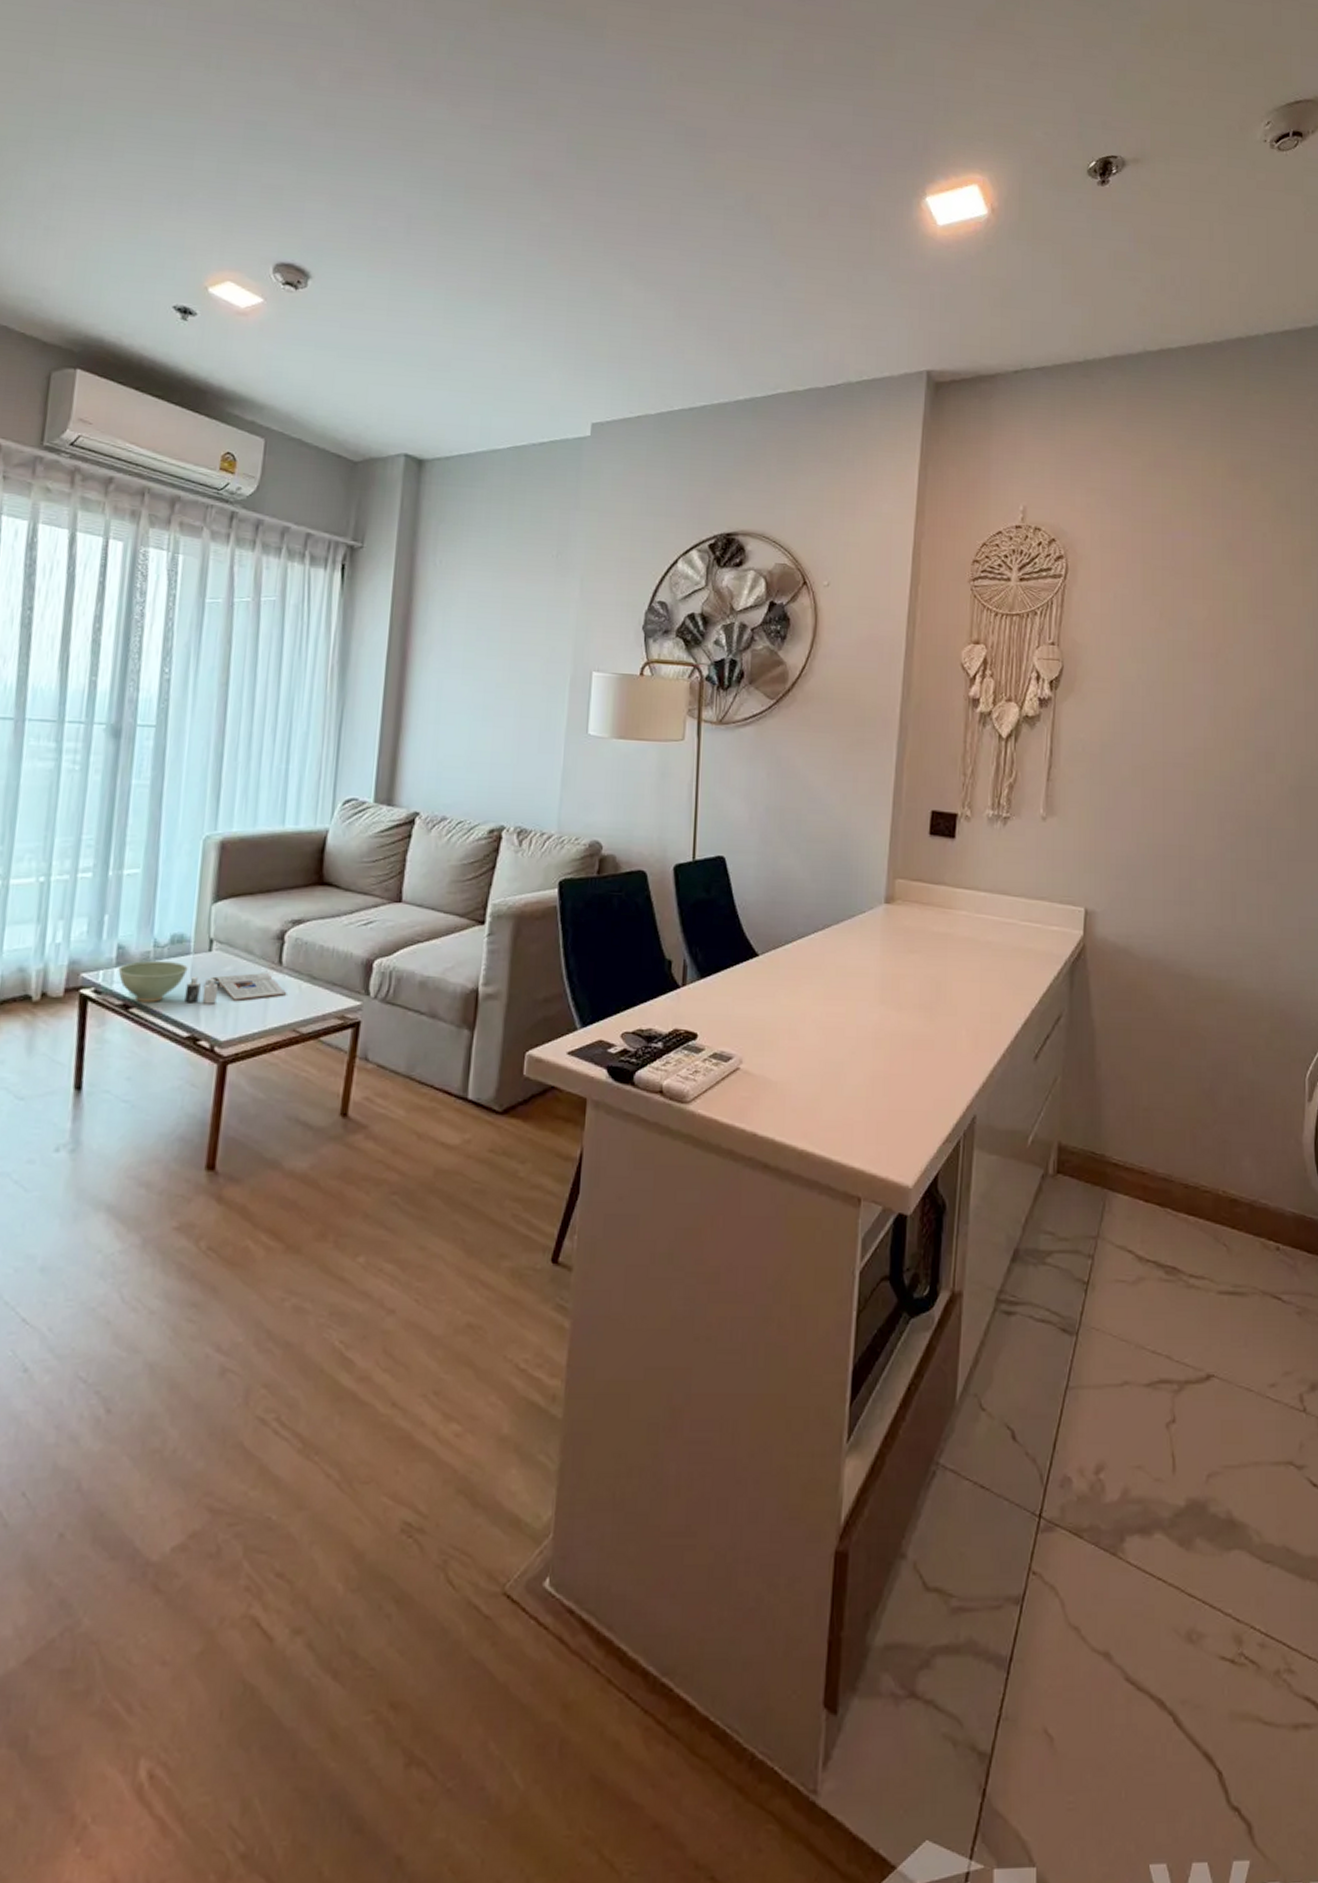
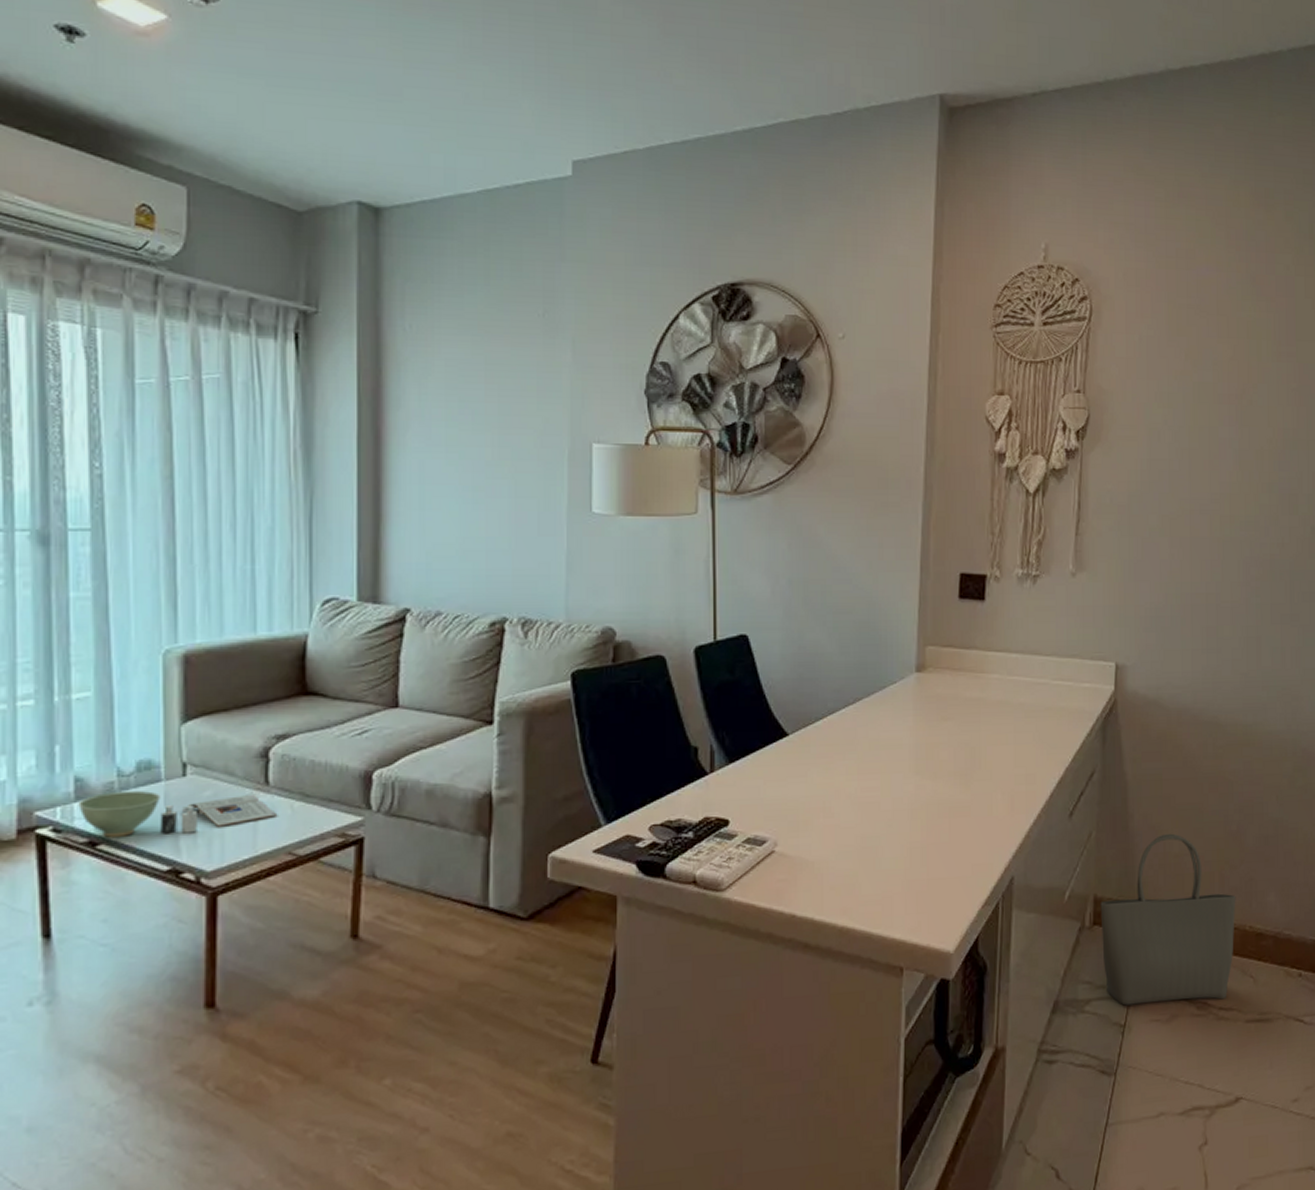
tote bag: none [1064,1085,1209,1266] -> present [1100,833,1236,1006]

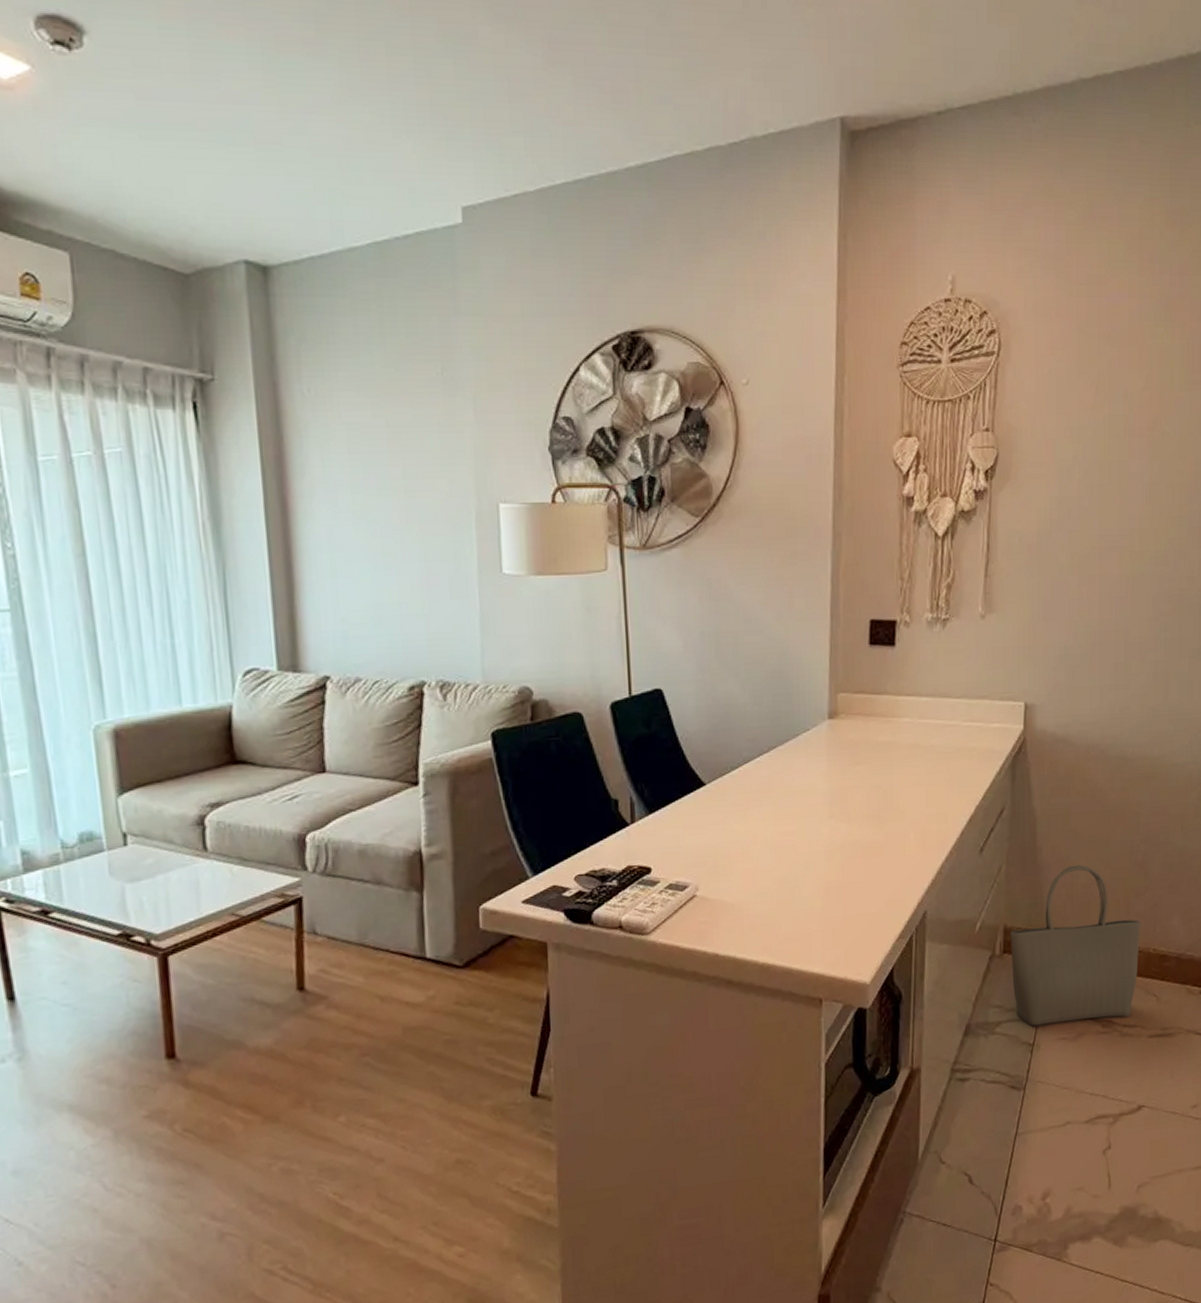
bowl: present [78,790,160,837] -> none [27,860,105,906]
candle: present [160,804,197,834] -> none [106,872,143,901]
magazine: present [182,793,278,827] -> none [127,860,219,892]

